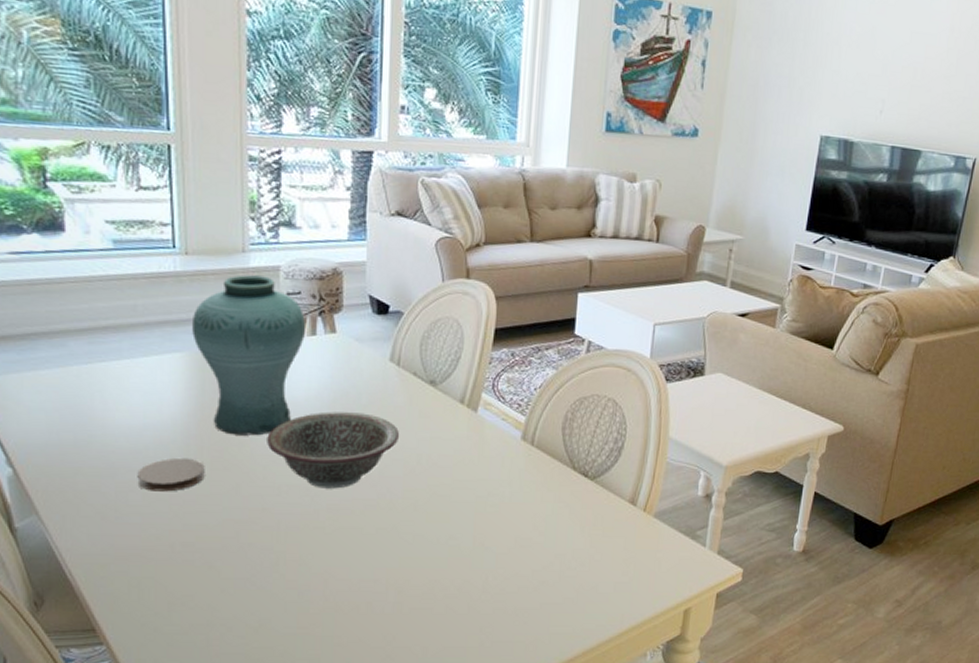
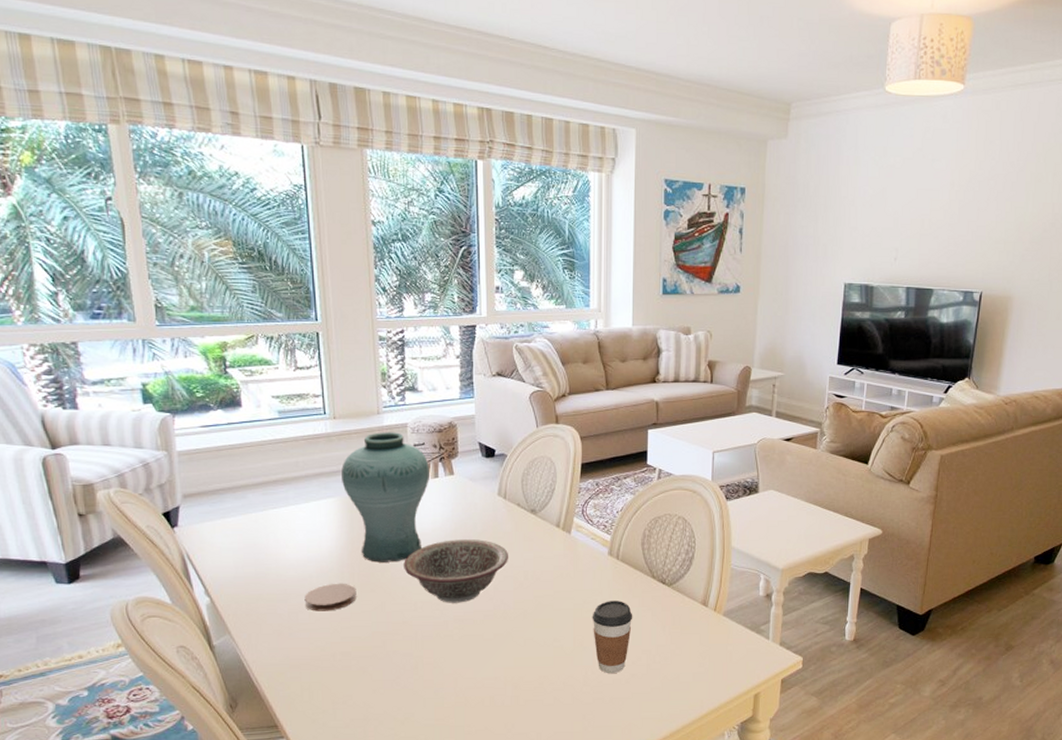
coffee cup: none [497,494,547,581] -> present [592,601,633,674]

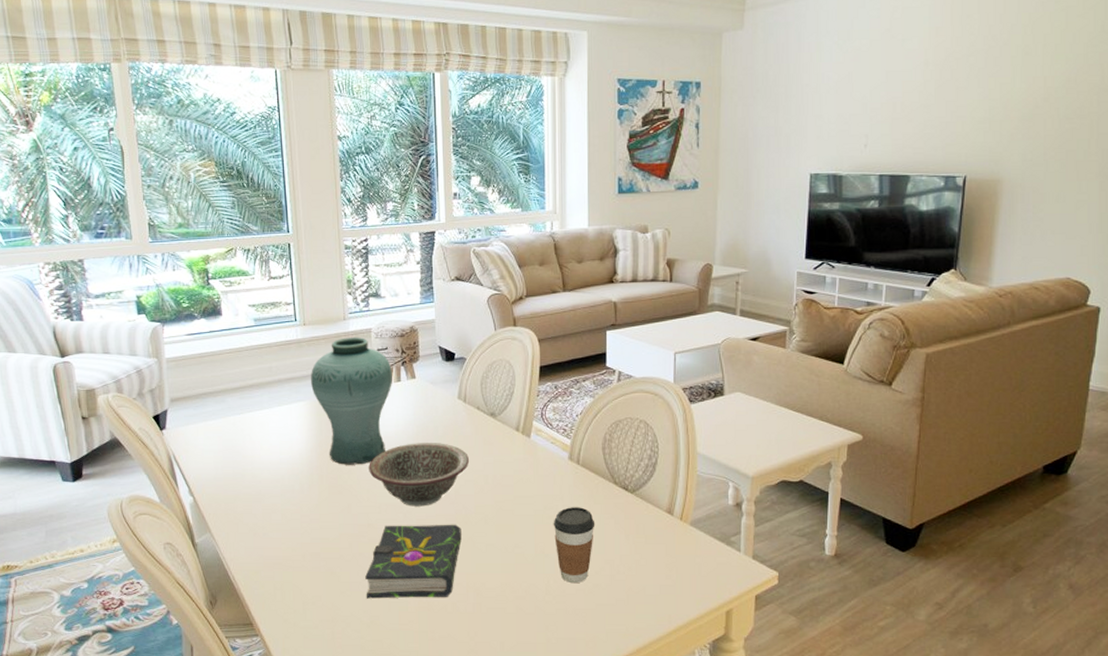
coaster: present [304,583,357,611] -> none [277,484,325,512]
book: none [399,619,500,696] -> present [365,524,462,599]

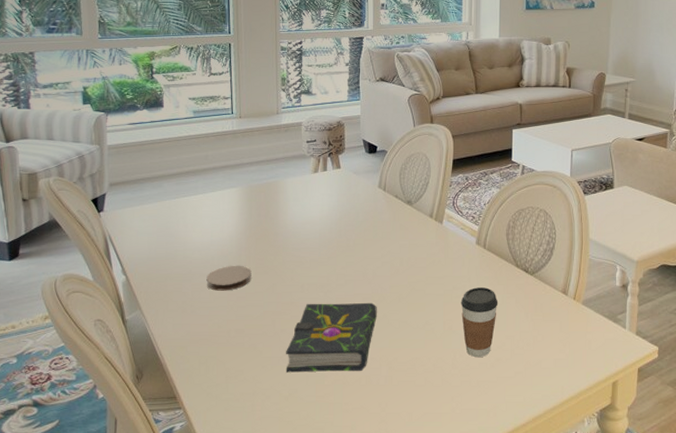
coaster: none [277,484,325,512] -> present [206,265,252,291]
vase: present [311,337,392,465] -> none [244,130,319,247]
decorative bowl: present [369,443,470,507] -> none [294,227,387,286]

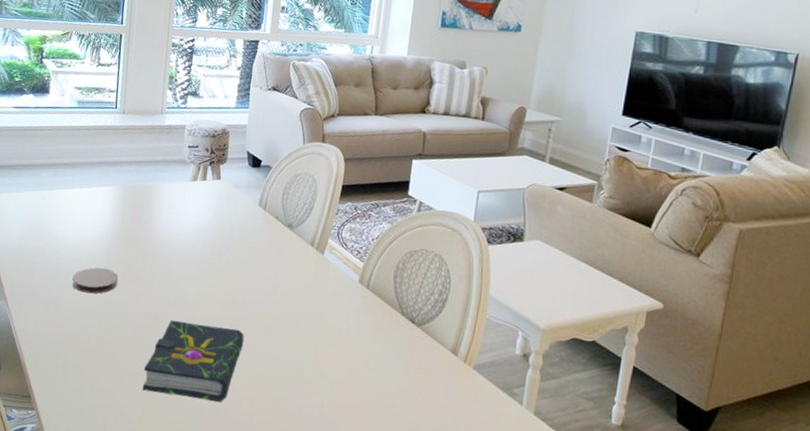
coffee cup: present [460,287,498,358] -> none [334,330,378,410]

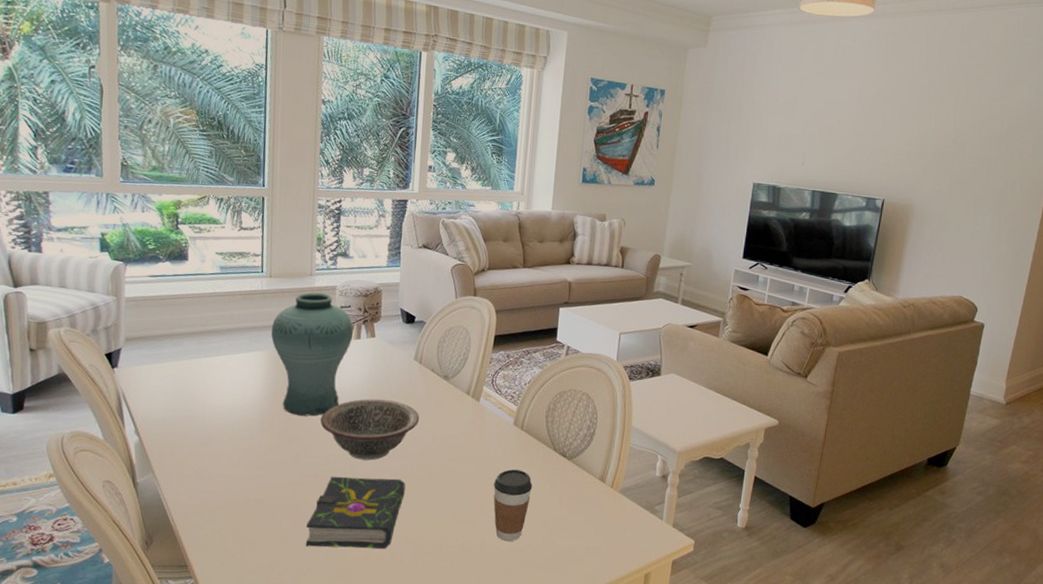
coaster: present [72,267,119,294] -> none [225,432,274,459]
vase: none [121,130,200,256] -> present [271,292,353,416]
decorative bowl: none [163,242,262,307] -> present [320,399,420,460]
coffee cup: none [334,330,378,410] -> present [493,469,533,542]

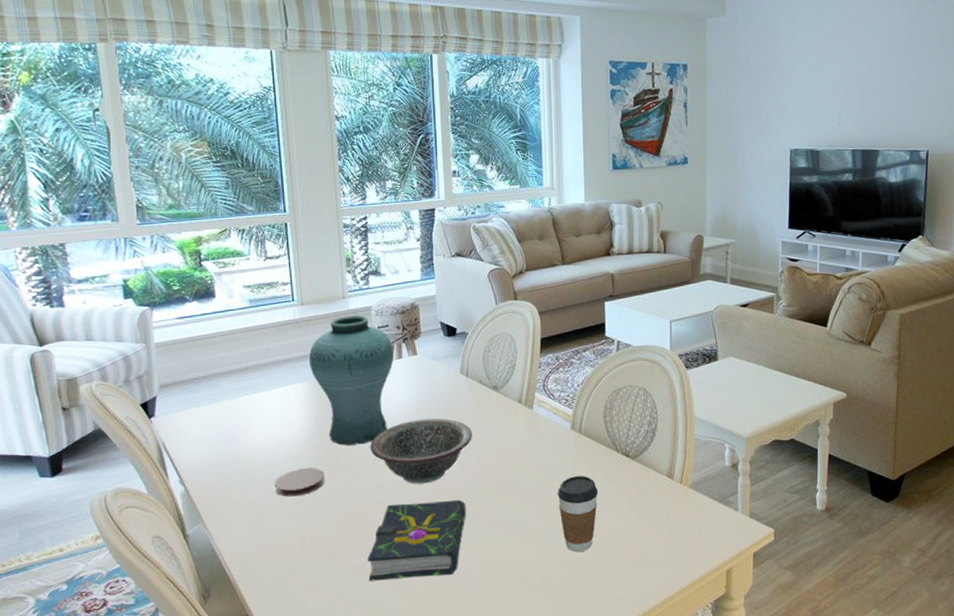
coaster: none [225,432,274,459] -> present [274,467,325,497]

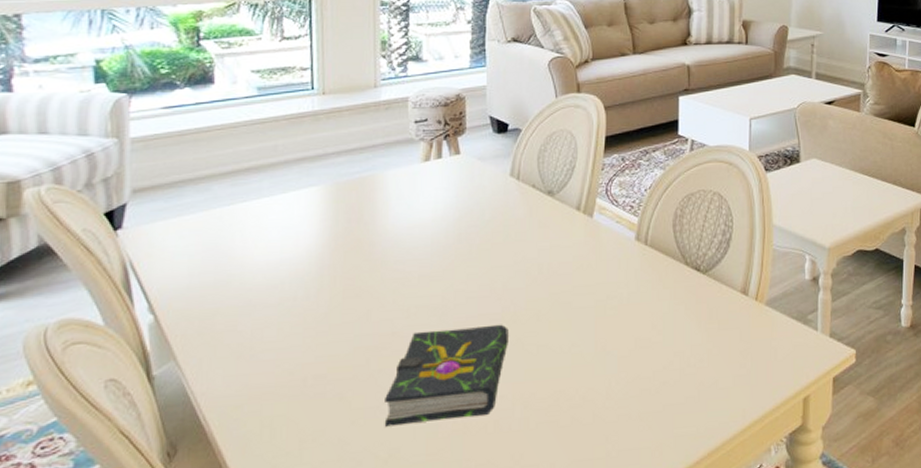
coaster: present [274,467,325,497] -> none [272,288,338,326]
vase: present [309,315,394,445] -> none [328,108,432,262]
decorative bowl: present [370,418,473,484] -> none [396,228,522,307]
coffee cup: present [557,476,599,553] -> none [616,293,664,384]

